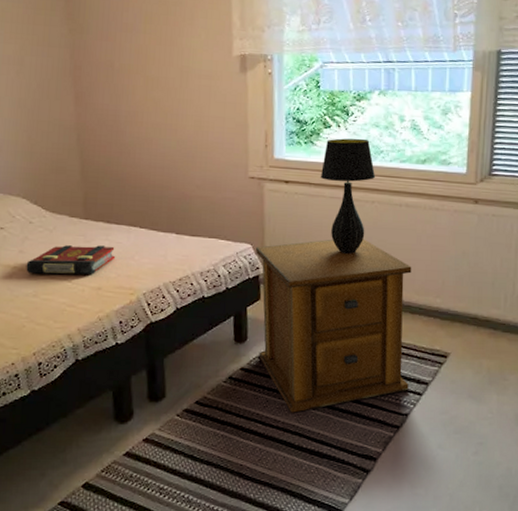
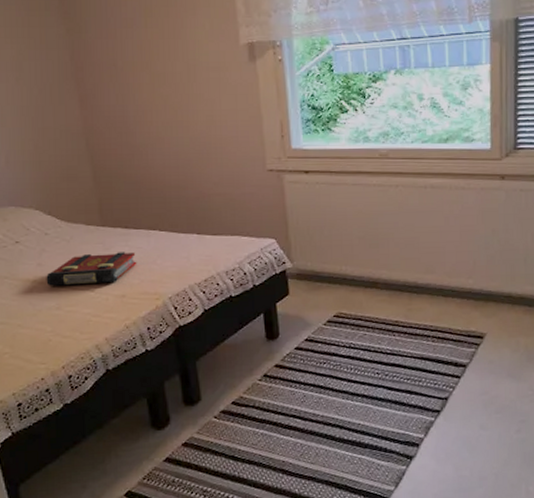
side table: present [256,239,412,413] -> none [281,225,447,406]
table lamp: present [320,138,376,255] -> none [340,121,398,242]

